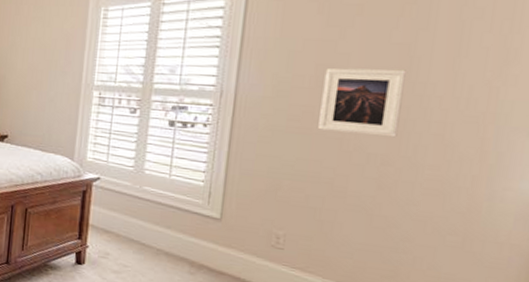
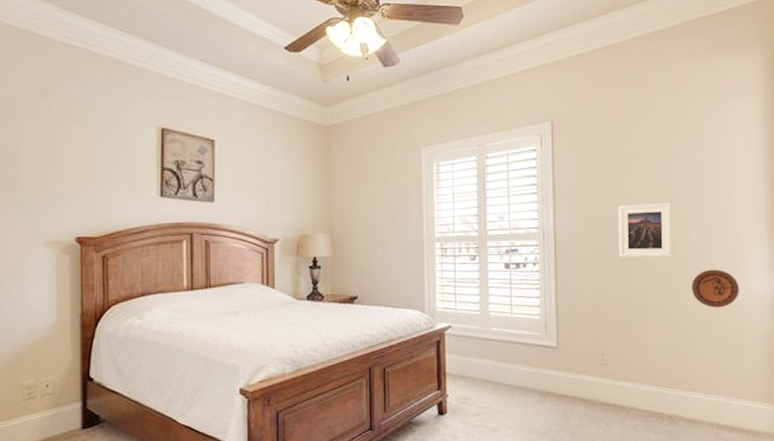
decorative plate: none [418,158,497,209] -> present [691,269,739,308]

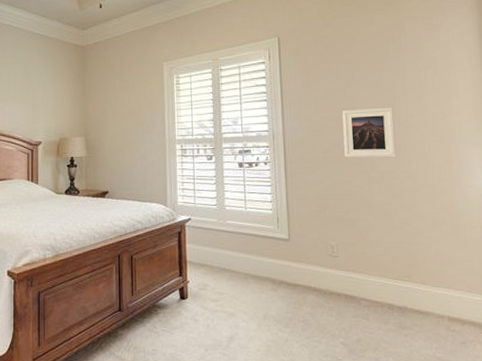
decorative plate: present [691,269,739,308] -> none [415,168,464,205]

